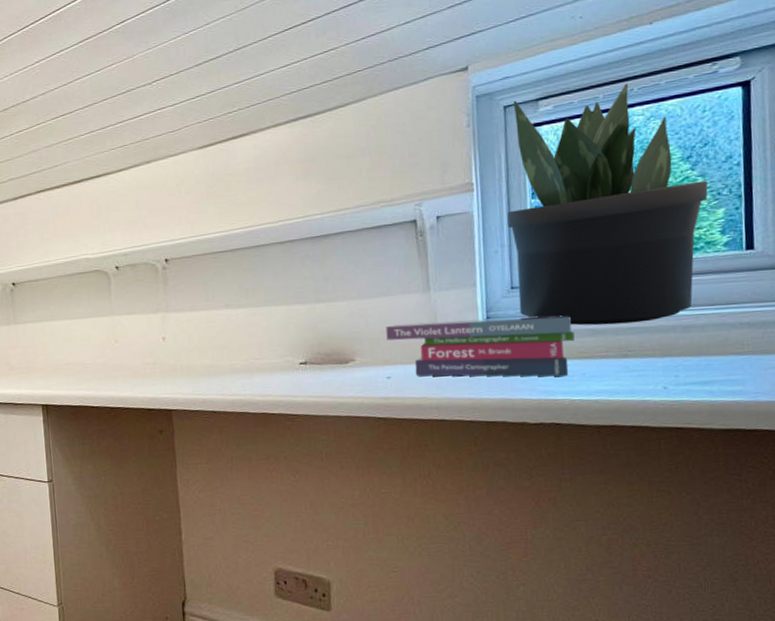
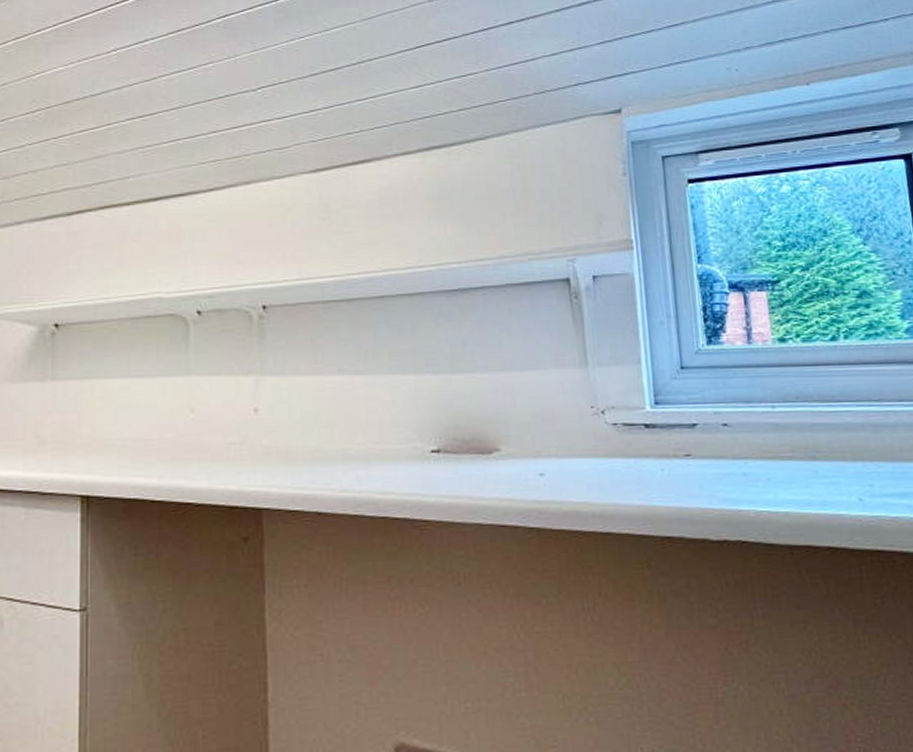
books: present [386,314,575,377] -> none [537,403,756,482]
planter: present [507,83,708,326] -> none [671,144,883,419]

